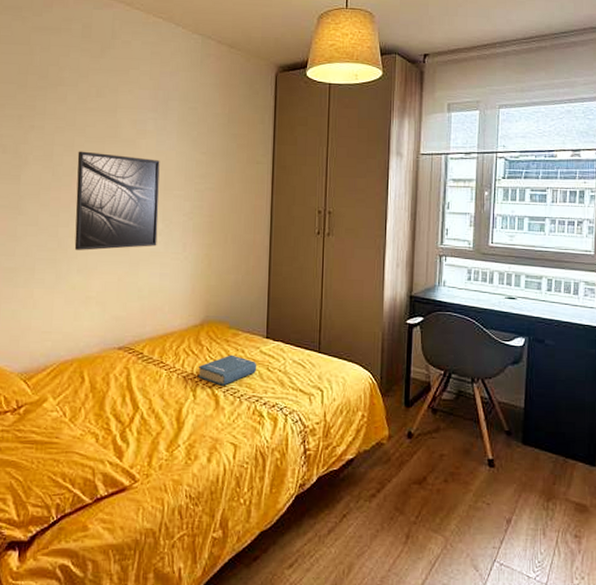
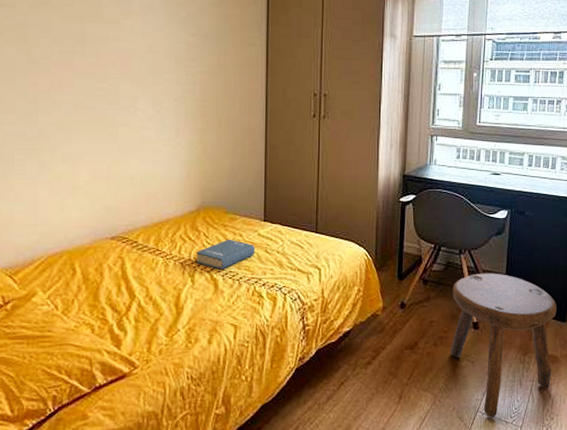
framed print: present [74,151,160,250] -> none [55,32,148,139]
stool: none [462,405,584,570] -> present [450,273,557,417]

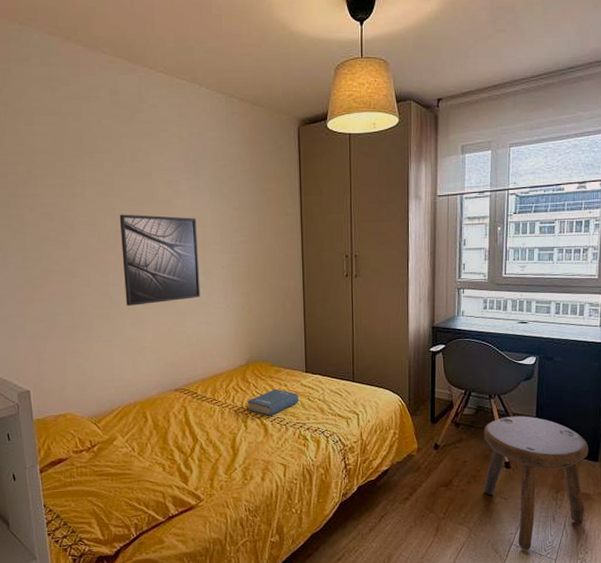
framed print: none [55,32,148,139] -> present [119,214,201,306]

